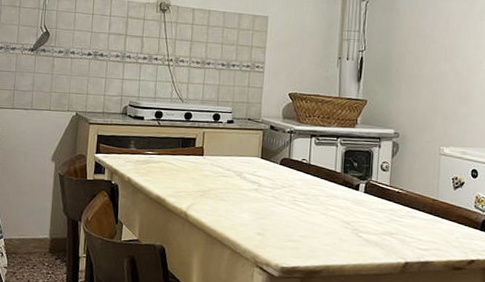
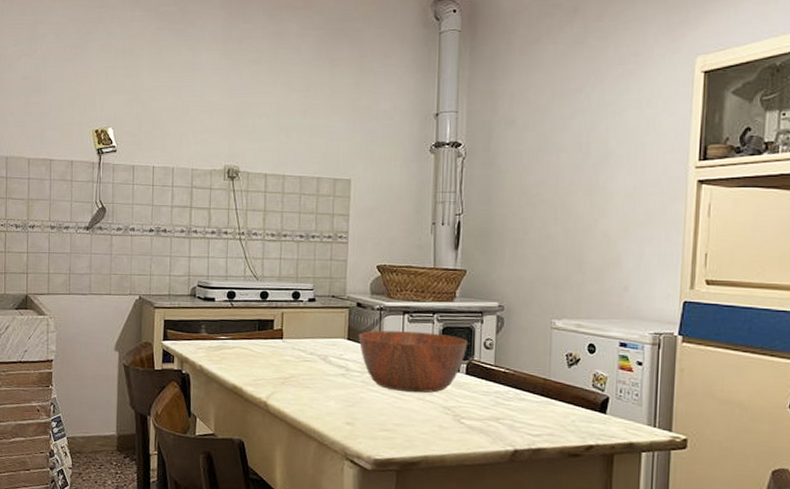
bowl: none [270,151,367,209] -> present [358,330,468,393]

